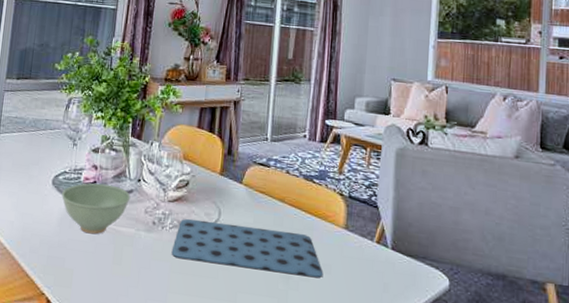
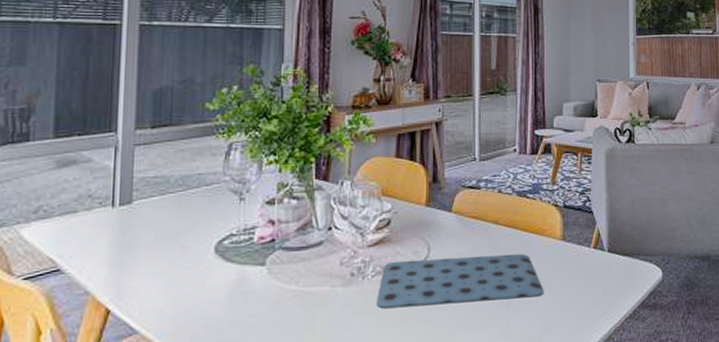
bowl: present [62,183,131,235] -> none [229,240,321,304]

